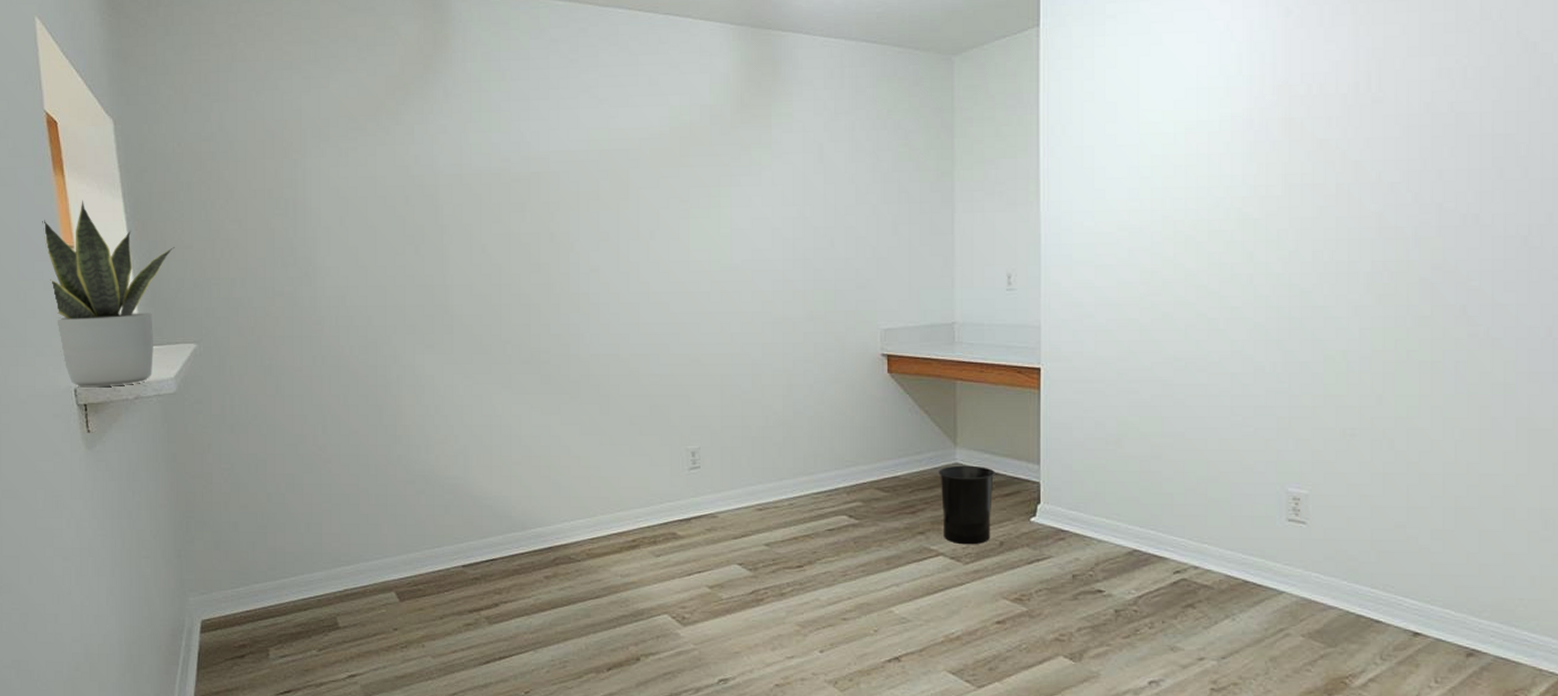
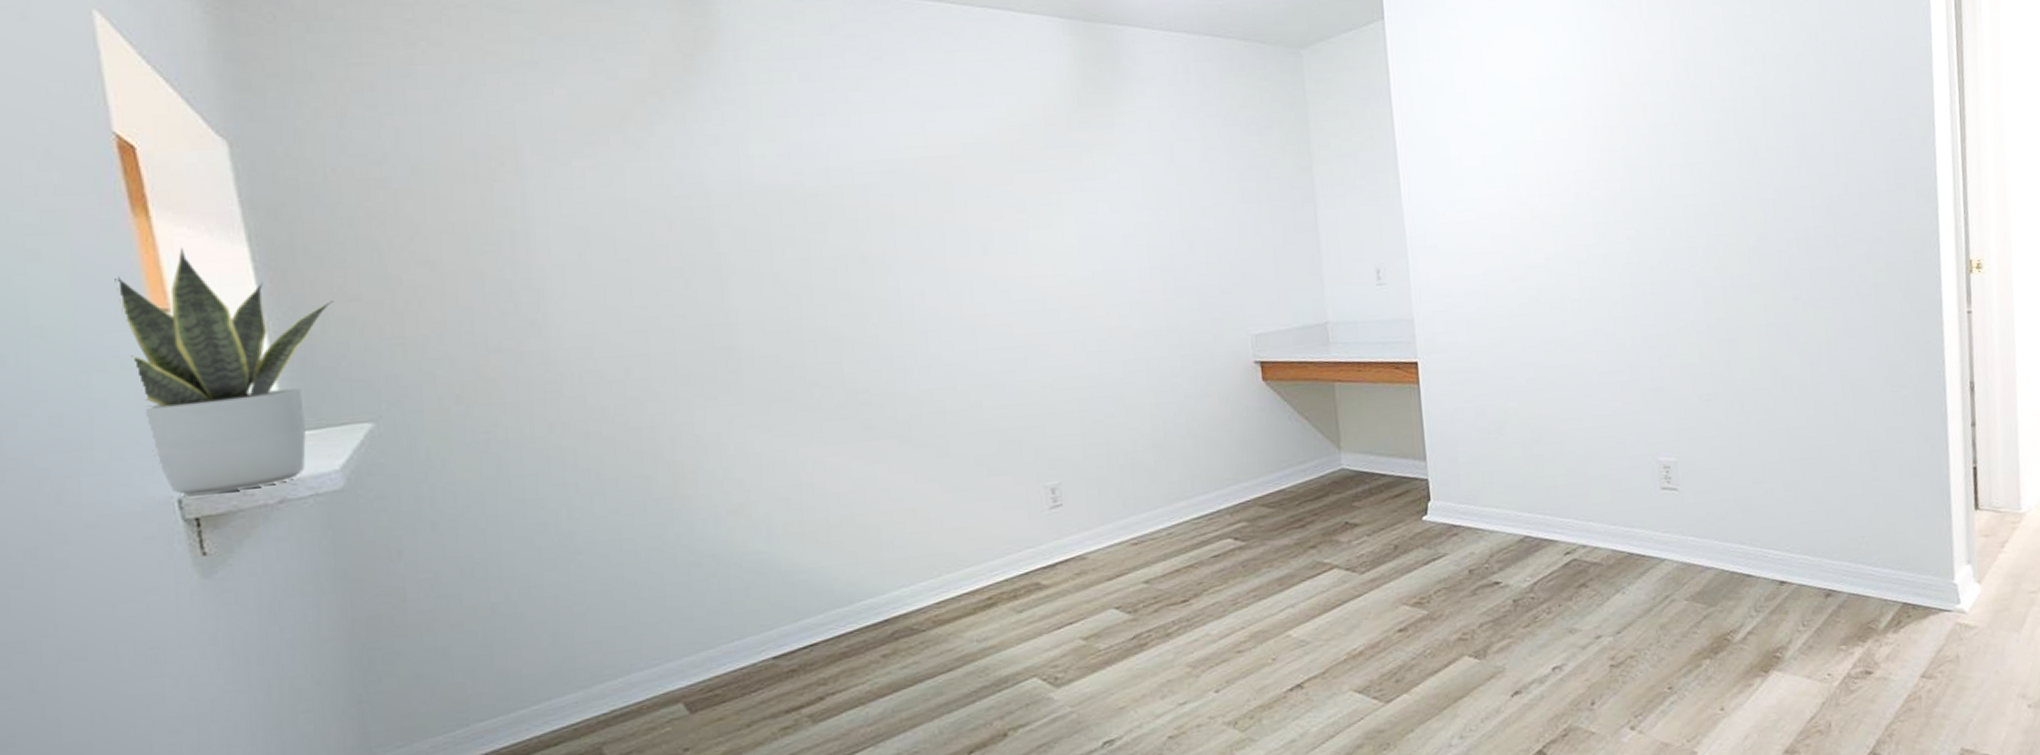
waste bin: present [938,465,995,545] -> none [1325,469,1384,554]

